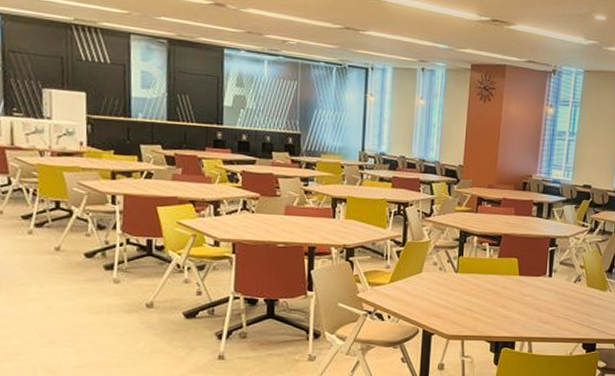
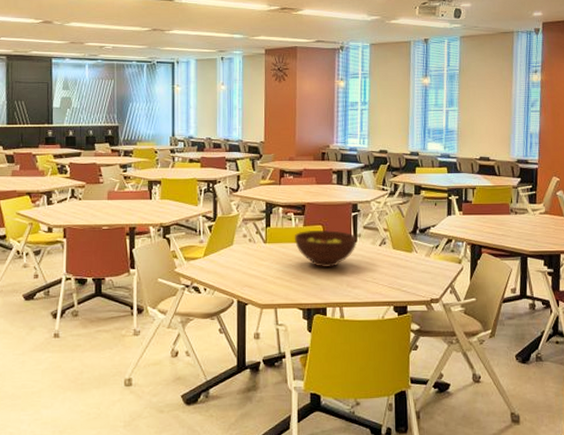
fruit bowl: none [487,261,553,301] -> present [294,229,358,267]

